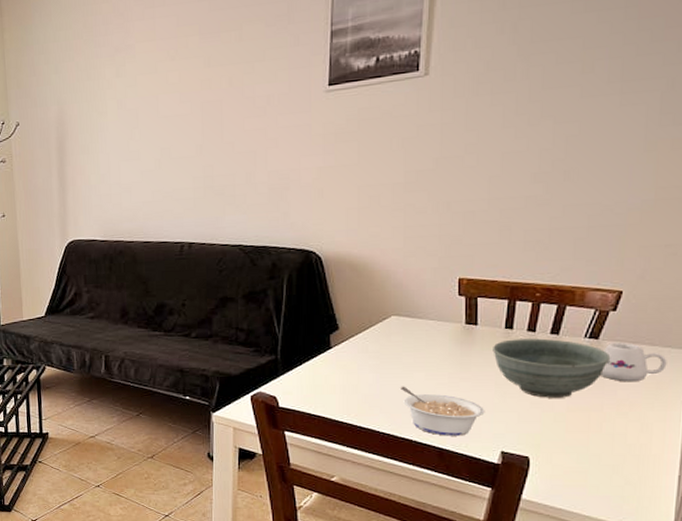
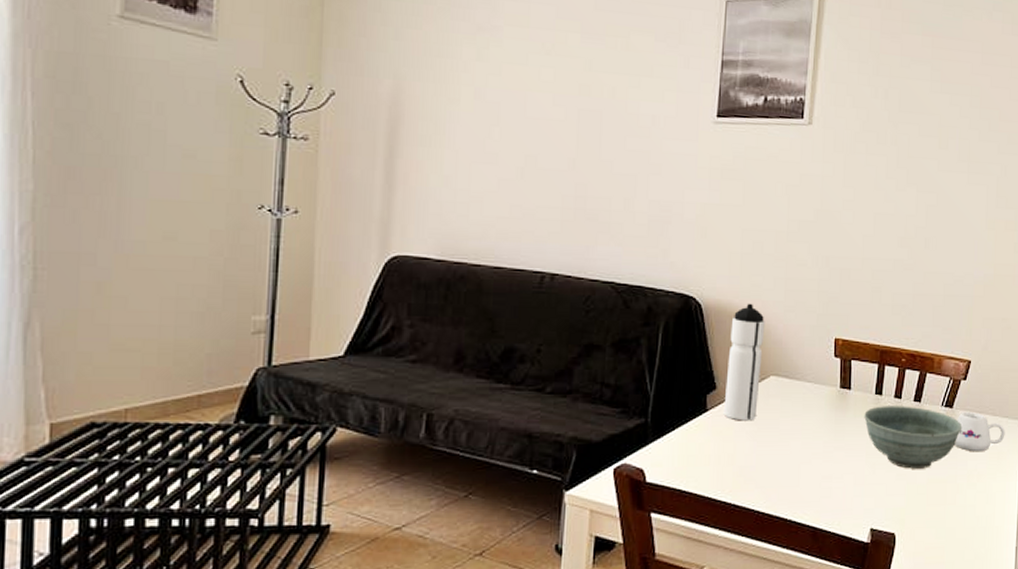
water bottle: none [346,252,384,356] -> present [723,303,765,421]
legume: present [399,386,485,436] -> none [776,456,857,513]

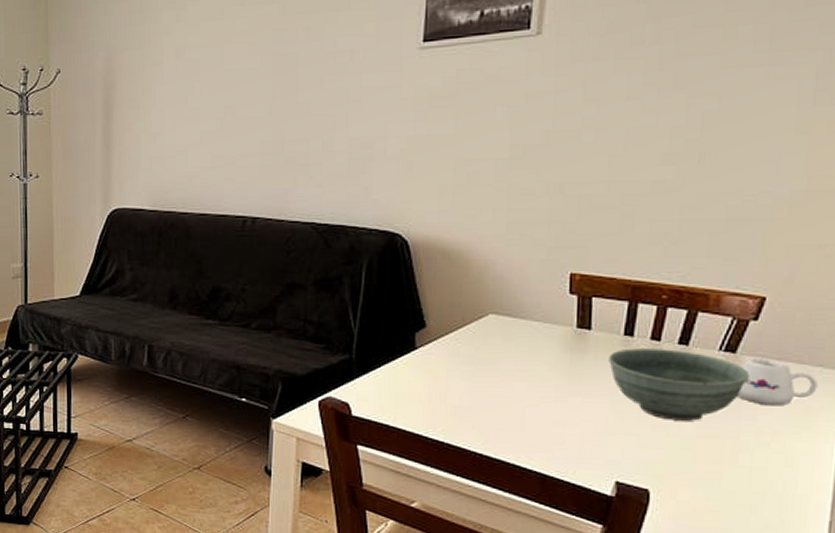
water bottle: present [723,303,765,421] -> none [434,238,482,360]

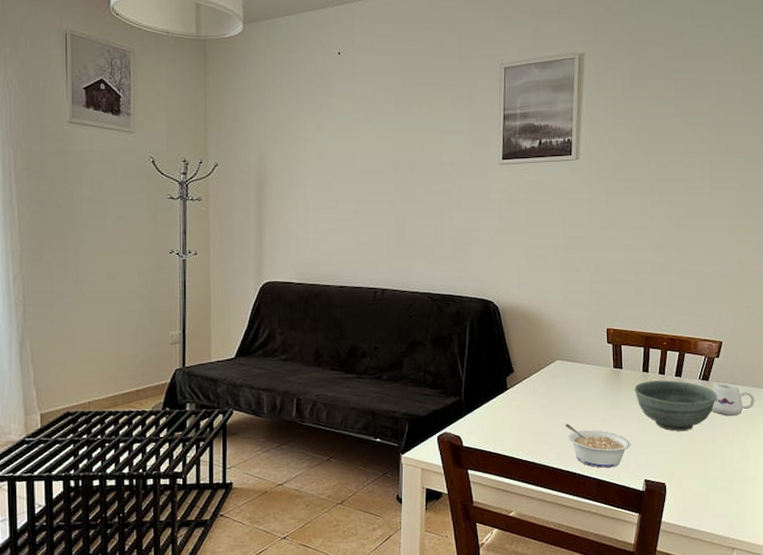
legume: none [496,398,598,461] -> present [564,423,631,468]

